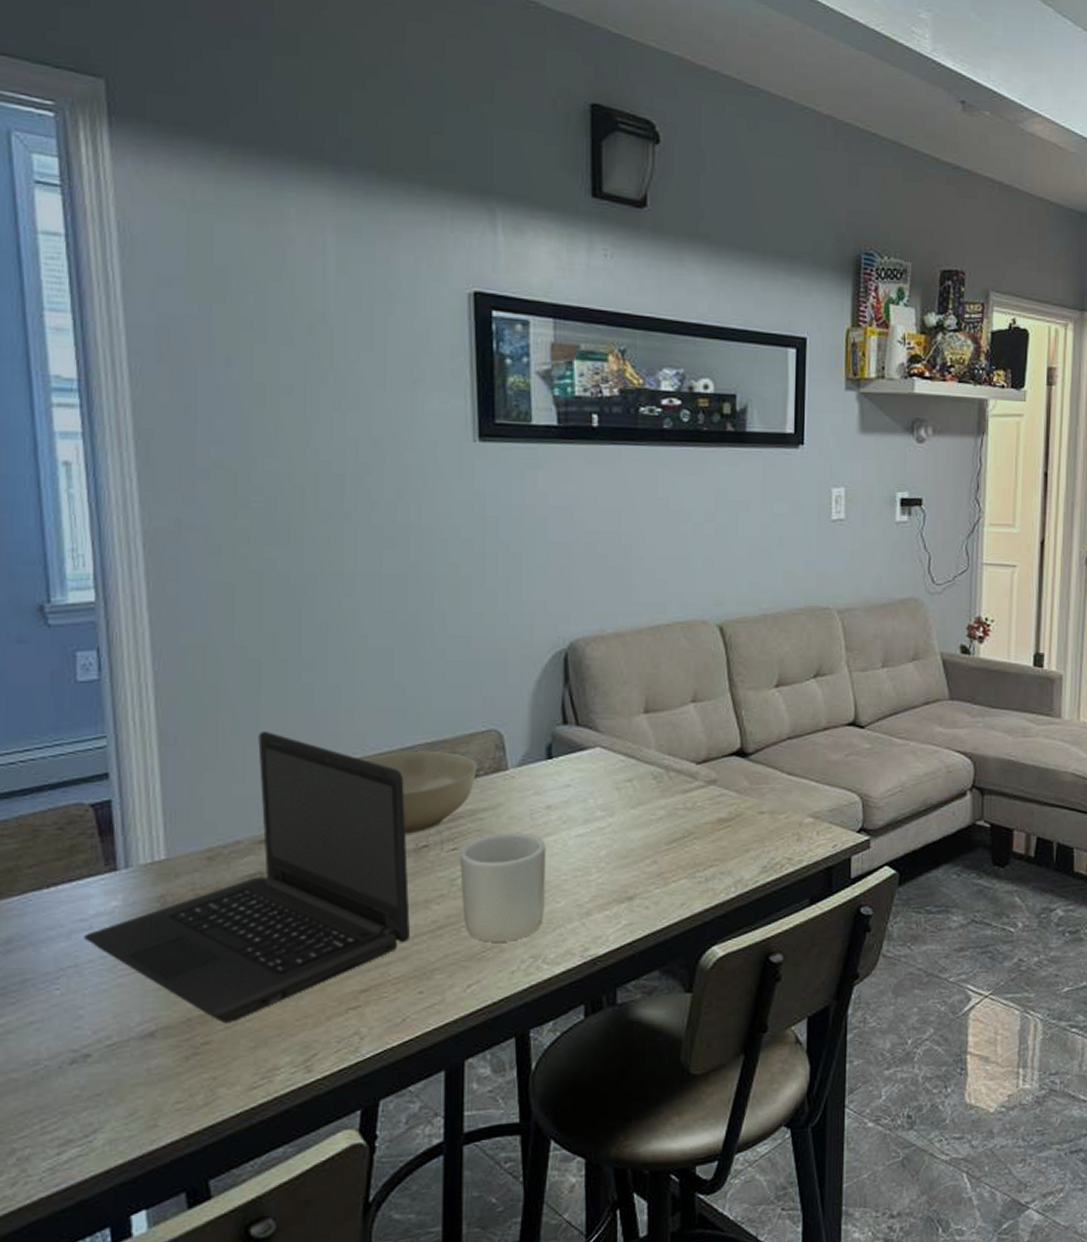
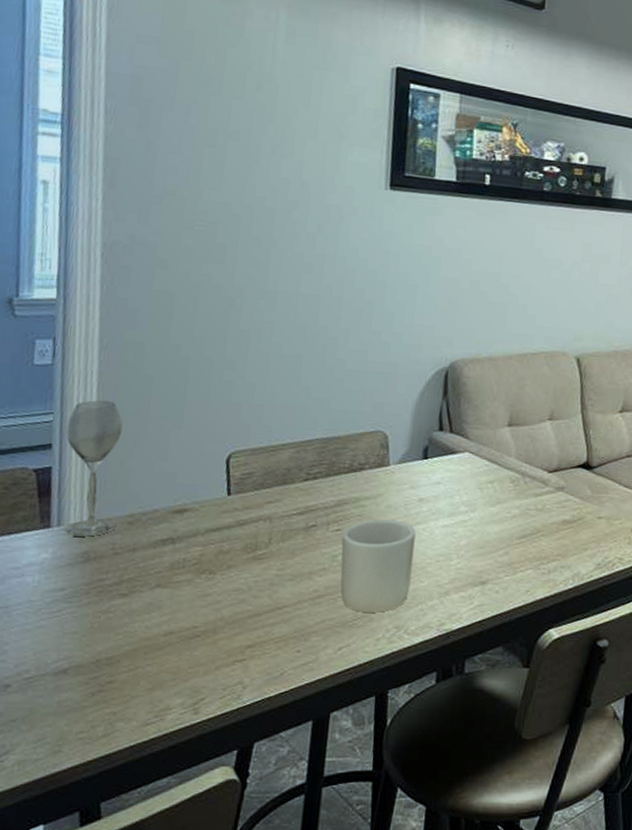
laptop: present [84,732,410,1023] -> none [15,418,301,666]
wineglass: none [122,718,194,879] -> present [65,400,123,537]
bowl: present [363,752,478,834] -> none [268,444,365,514]

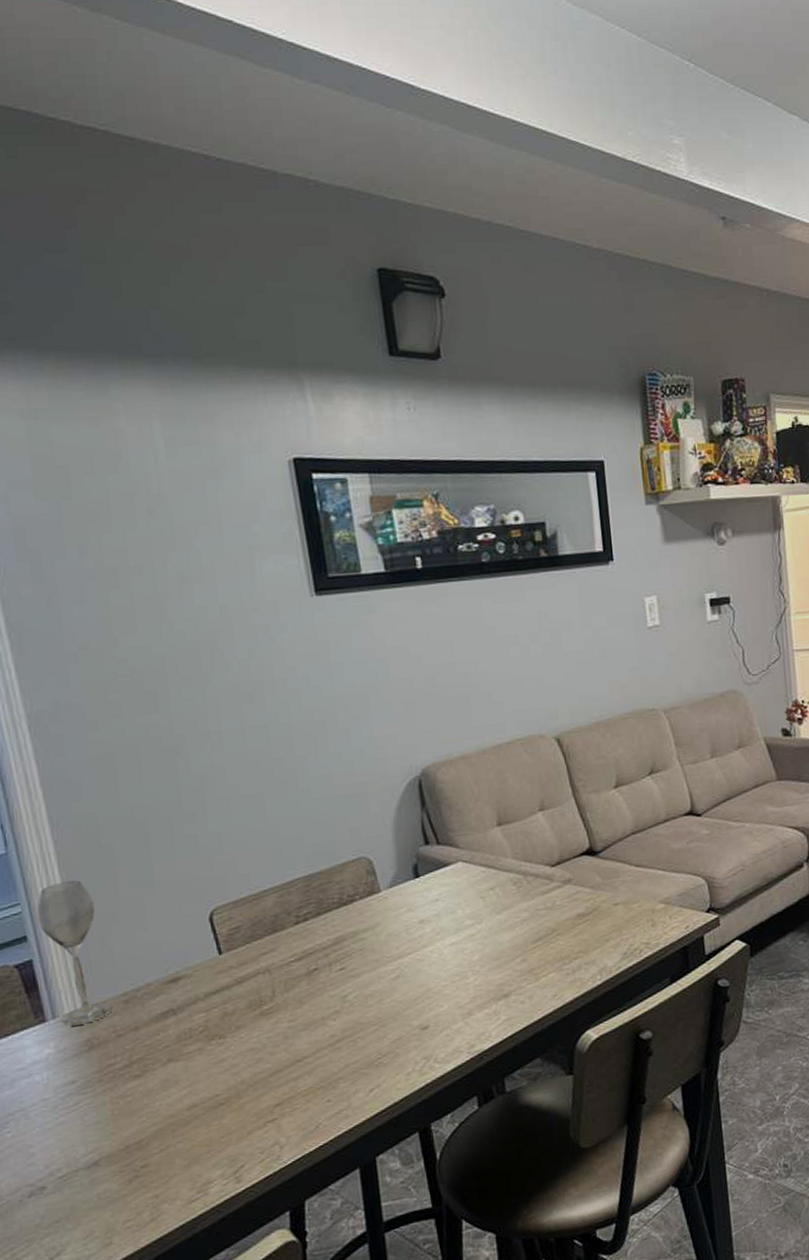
mug: present [340,519,416,613] -> none [347,947,431,1050]

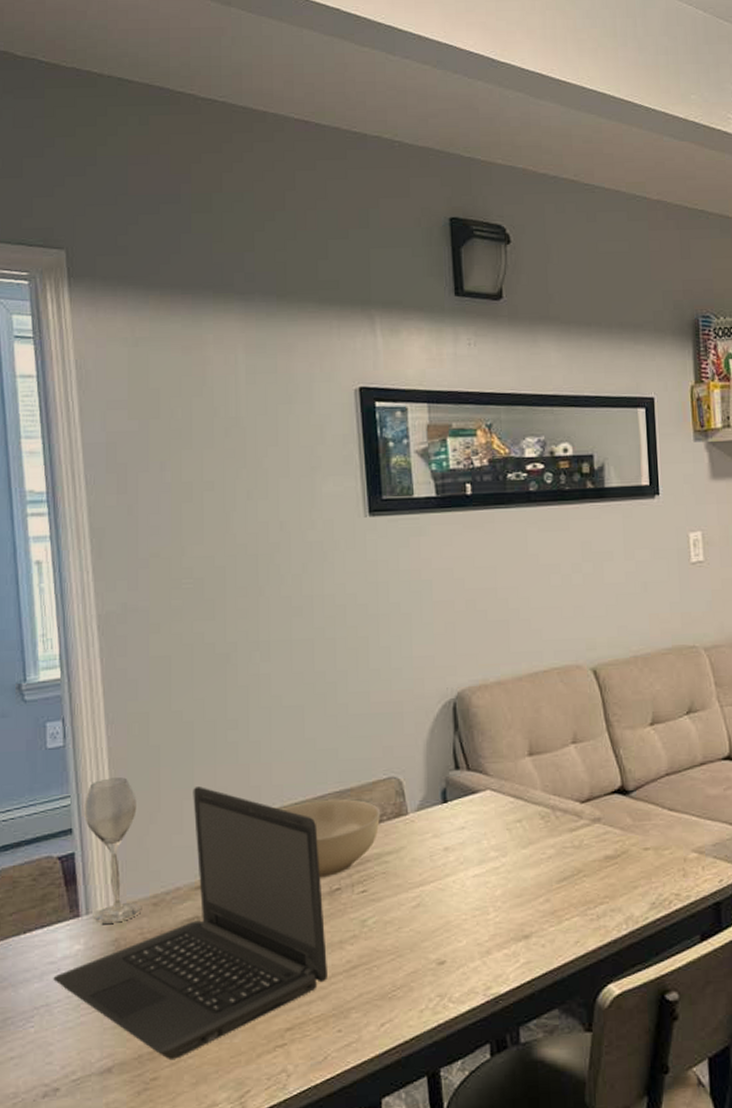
laptop: none [25,882,312,1146] -> present [53,787,327,1059]
bowl: none [249,882,354,960] -> present [281,799,381,878]

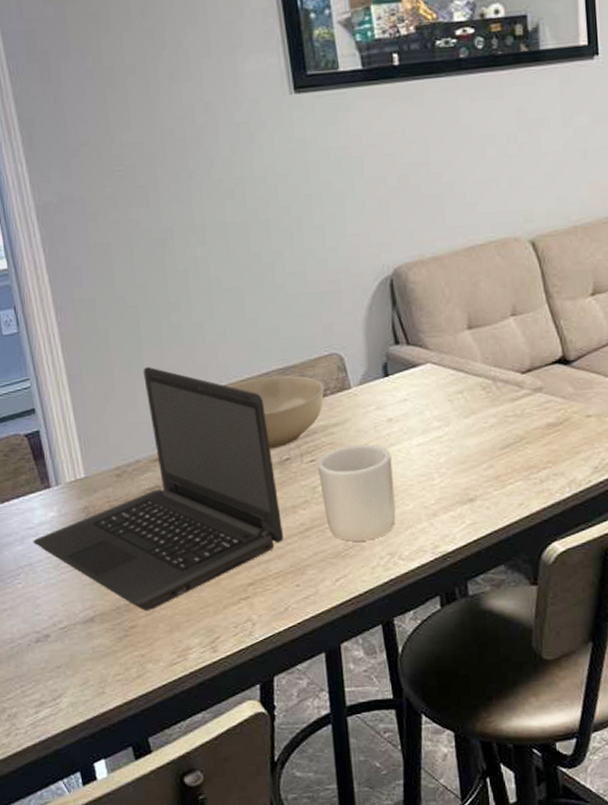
wineglass: present [83,777,142,924] -> none [42,360,107,494]
mug: none [368,874,448,982] -> present [317,444,396,542]

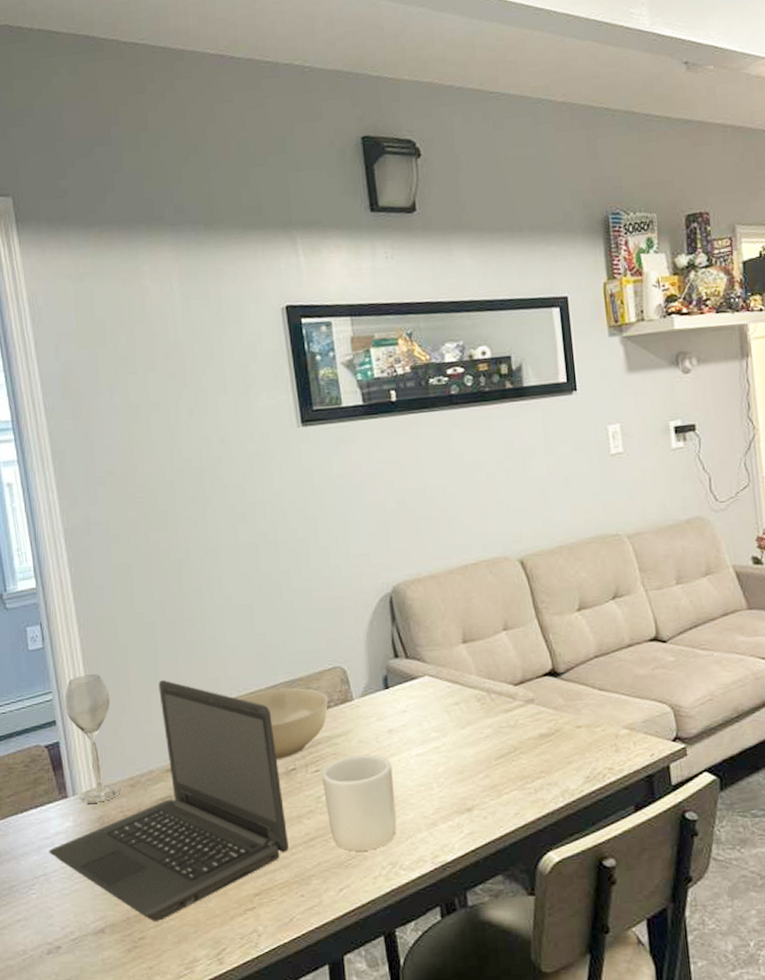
wineglass: none [42,360,107,494] -> present [63,674,121,804]

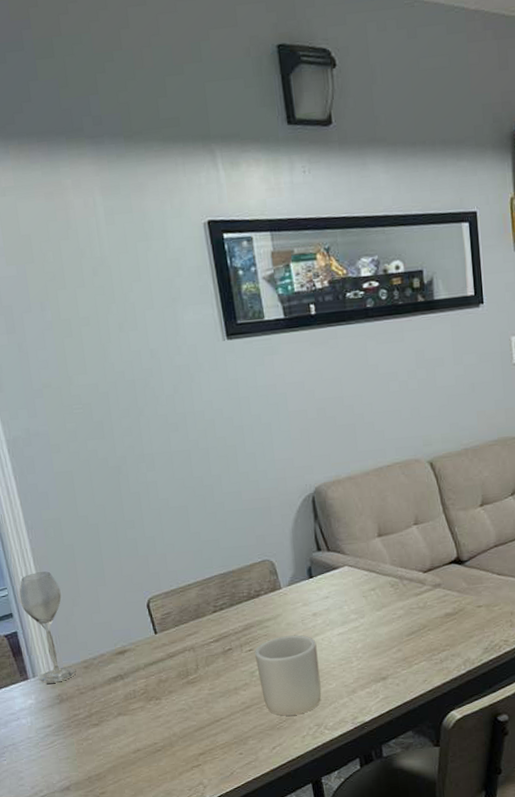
laptop: present [49,680,289,921] -> none [15,575,228,779]
bowl: present [238,688,329,760] -> none [177,579,260,642]

